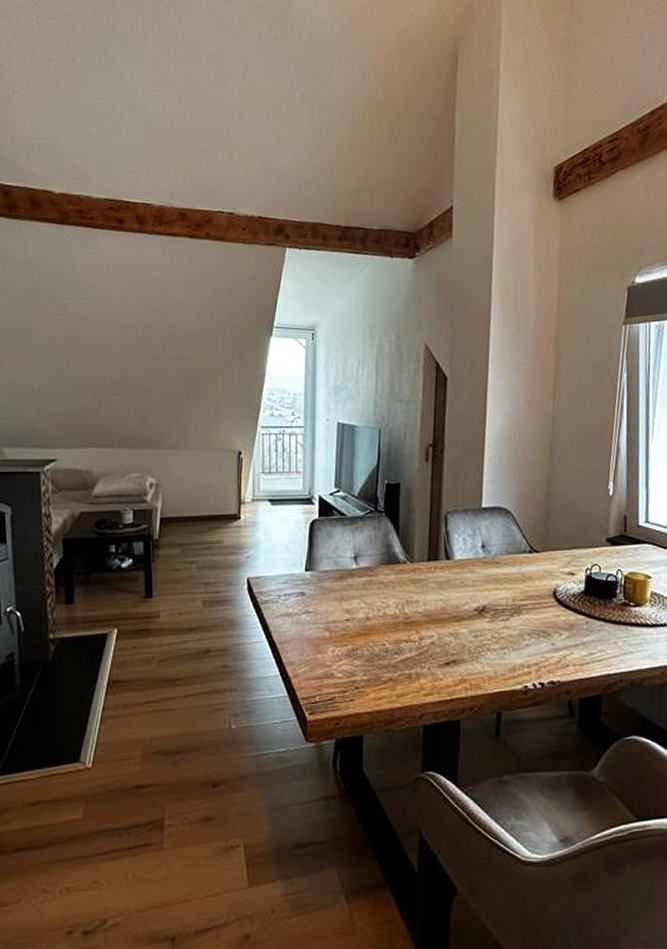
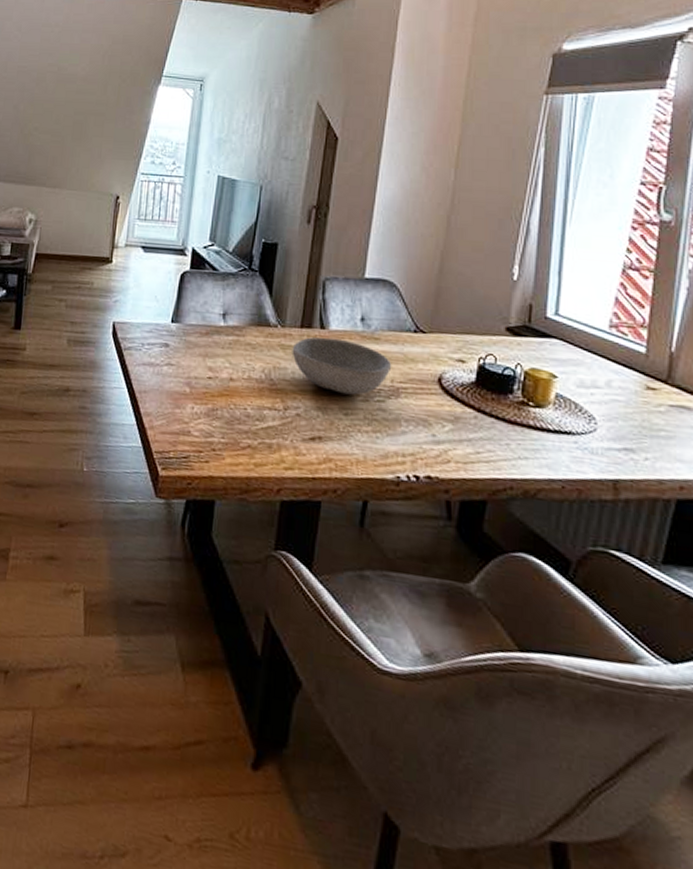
bowl: none [422,567,513,618] -> present [292,337,392,395]

